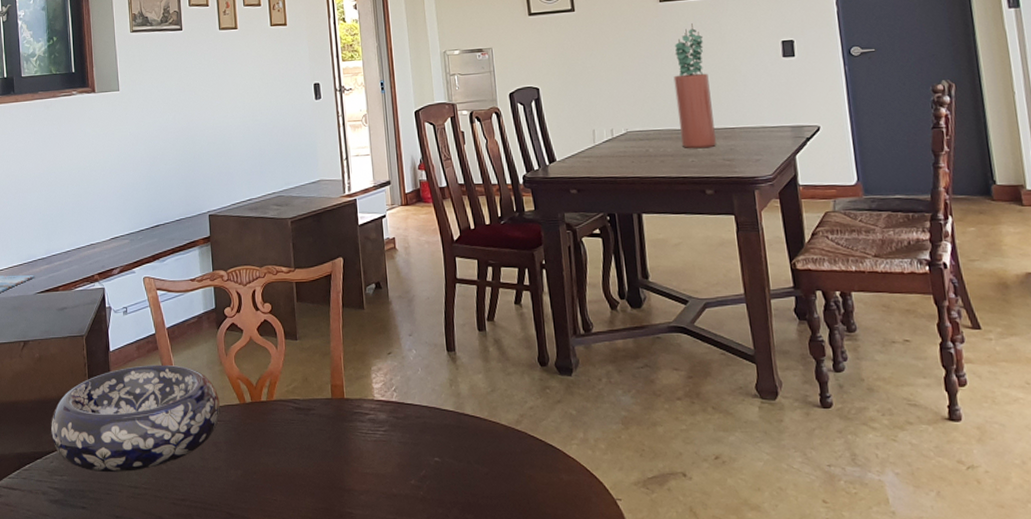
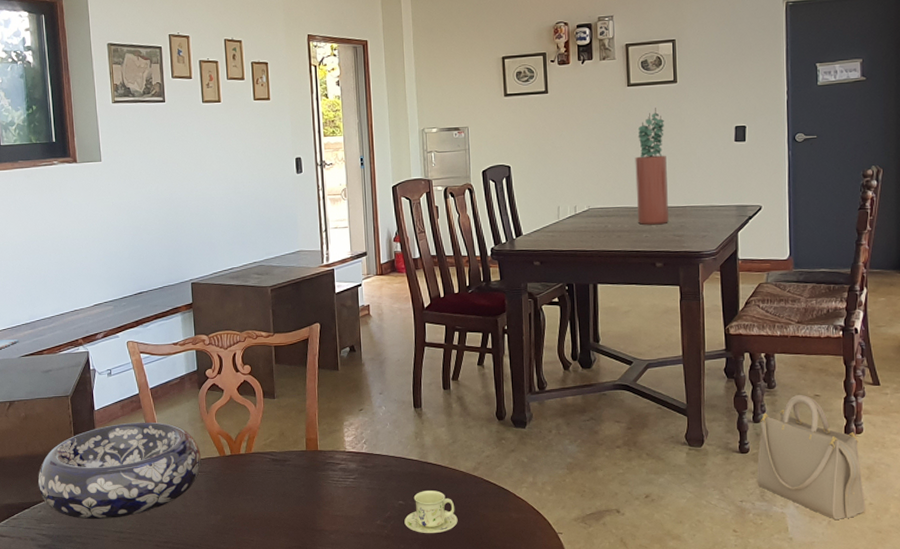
cup and saucer: none [441,446,502,497] -> present [404,490,458,534]
handbag: none [842,339,982,490] -> present [756,394,866,519]

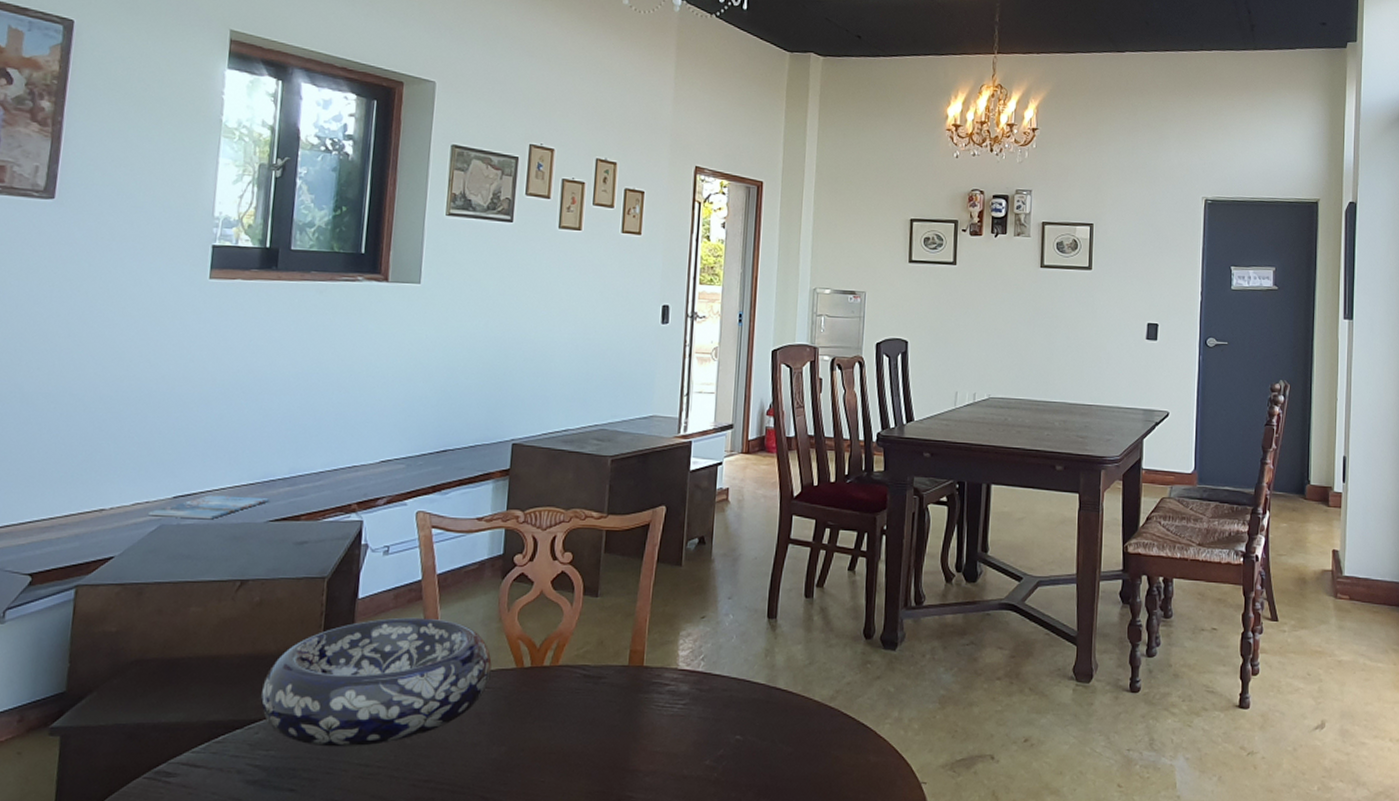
cup and saucer: present [404,490,458,534] -> none [739,723,805,779]
vase: present [635,108,669,226] -> none [1040,294,1076,423]
handbag: present [756,394,866,519] -> none [1146,626,1258,775]

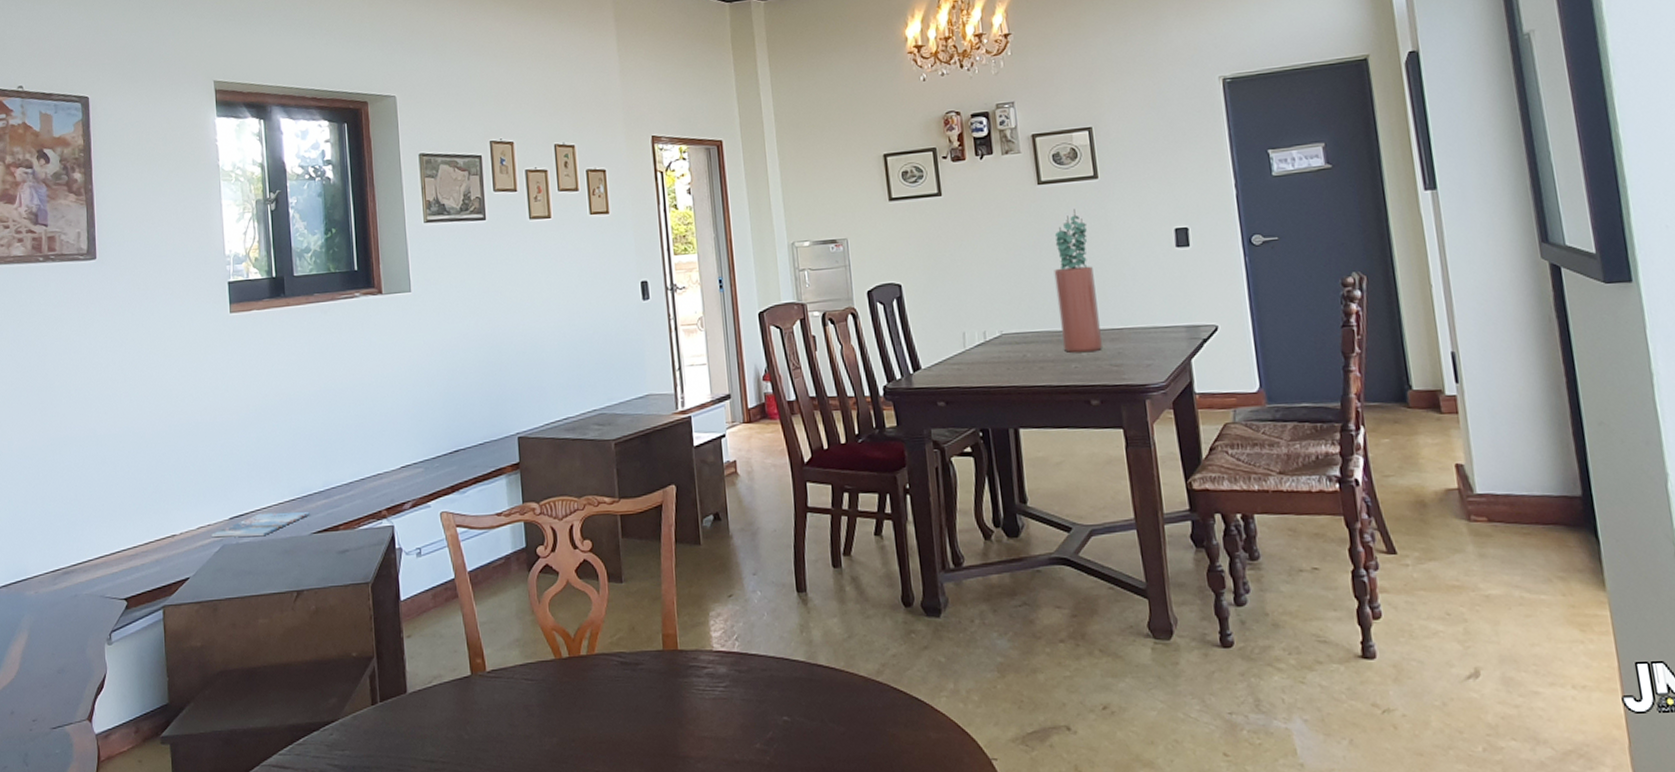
decorative bowl: present [260,617,492,747] -> none [329,615,532,745]
vase: none [1040,294,1076,423] -> present [1054,209,1102,354]

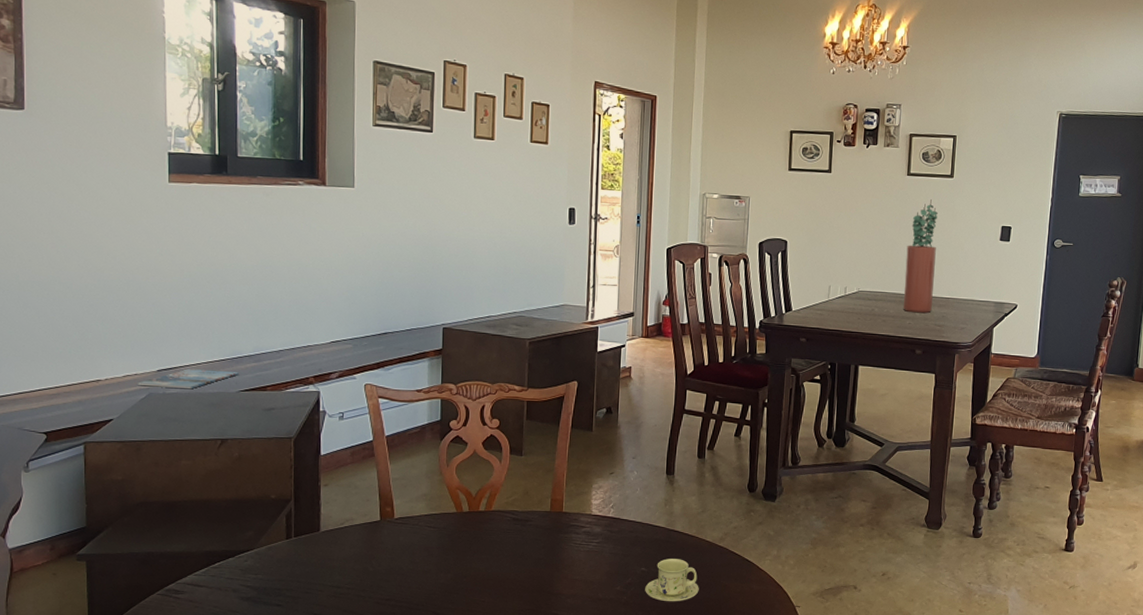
cup and saucer: none [791,702,861,761] -> present [645,558,699,602]

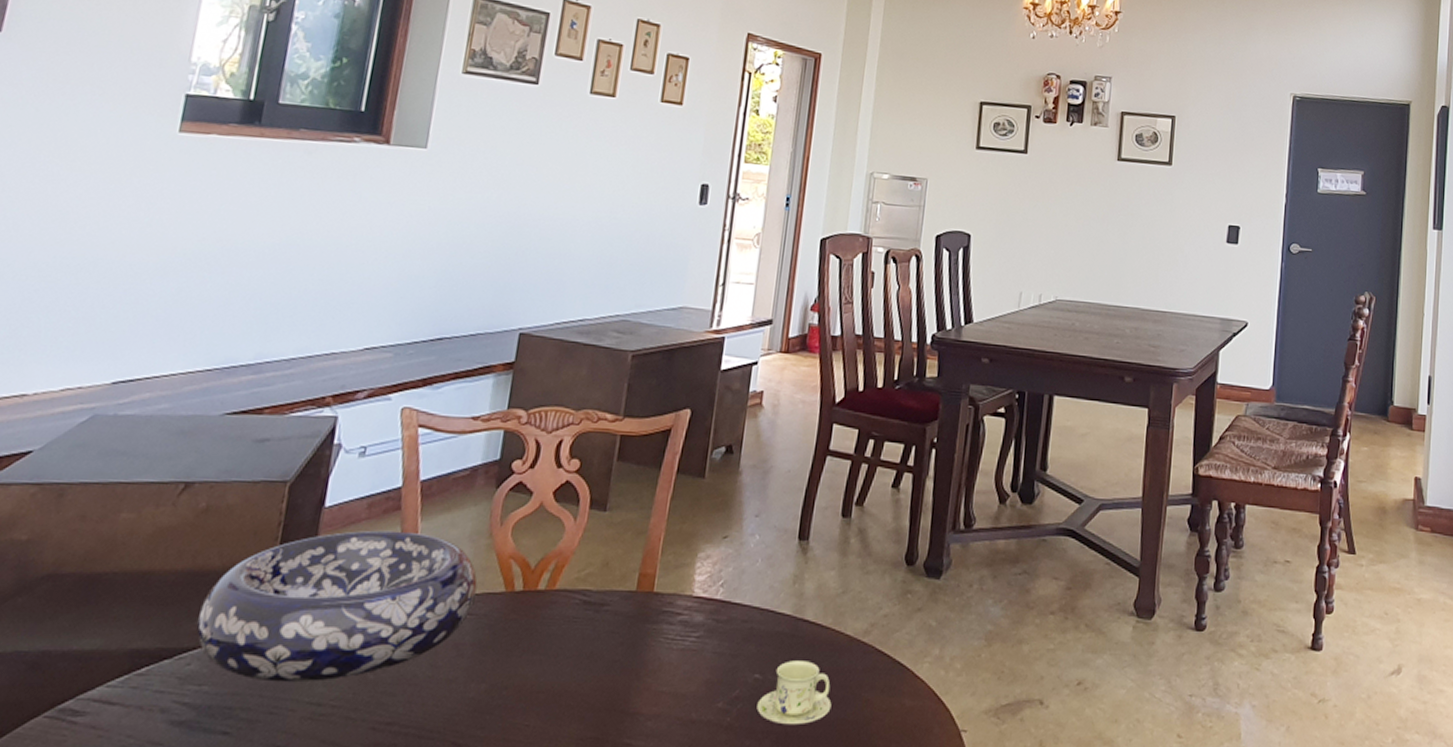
magazine: present [138,369,239,390] -> none [80,381,228,411]
decorative bowl: none [246,471,436,573] -> present [196,530,478,683]
vase: present [903,199,938,314] -> none [1110,190,1153,331]

